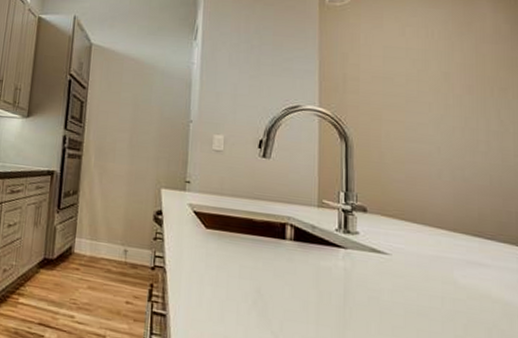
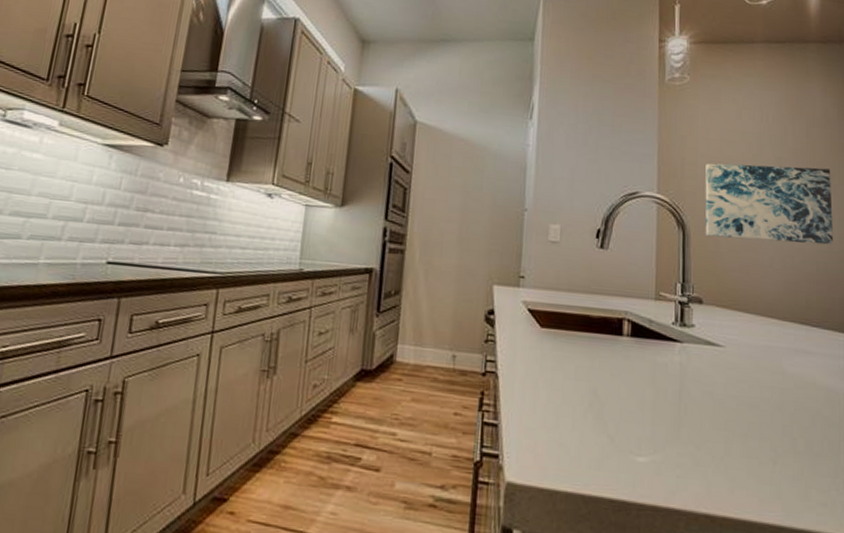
wall art: none [368,78,507,159] -> present [705,163,833,245]

